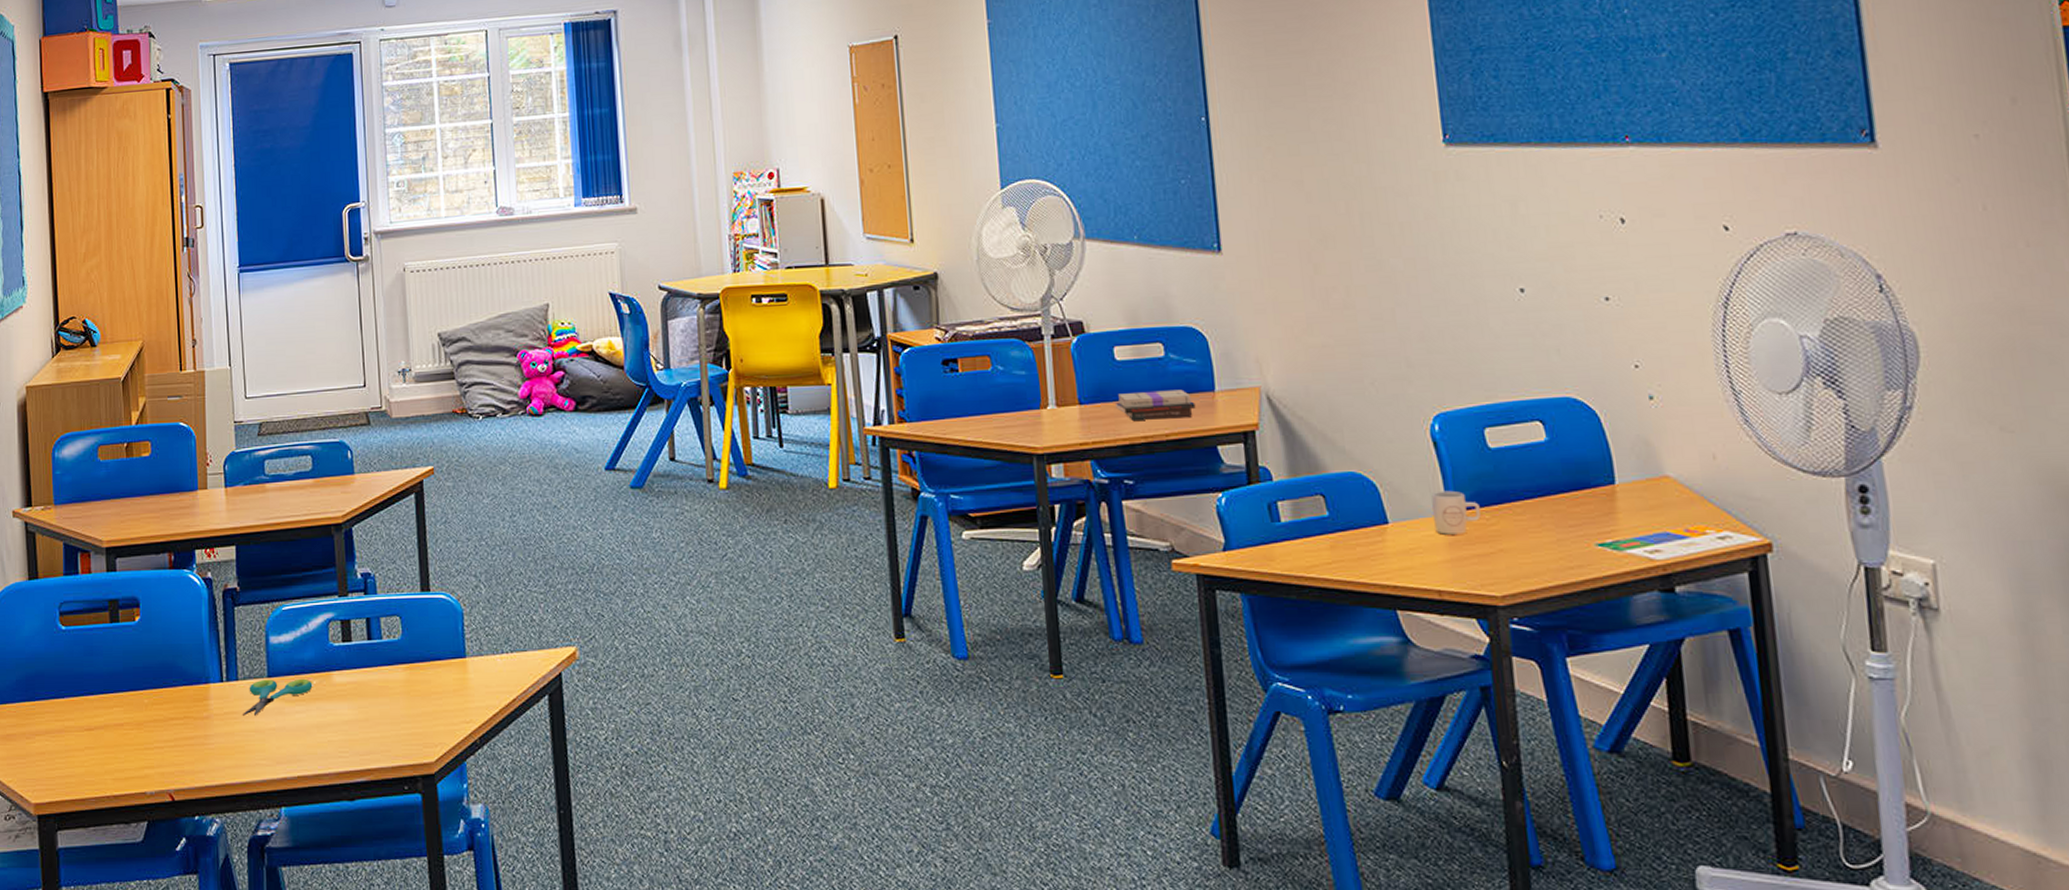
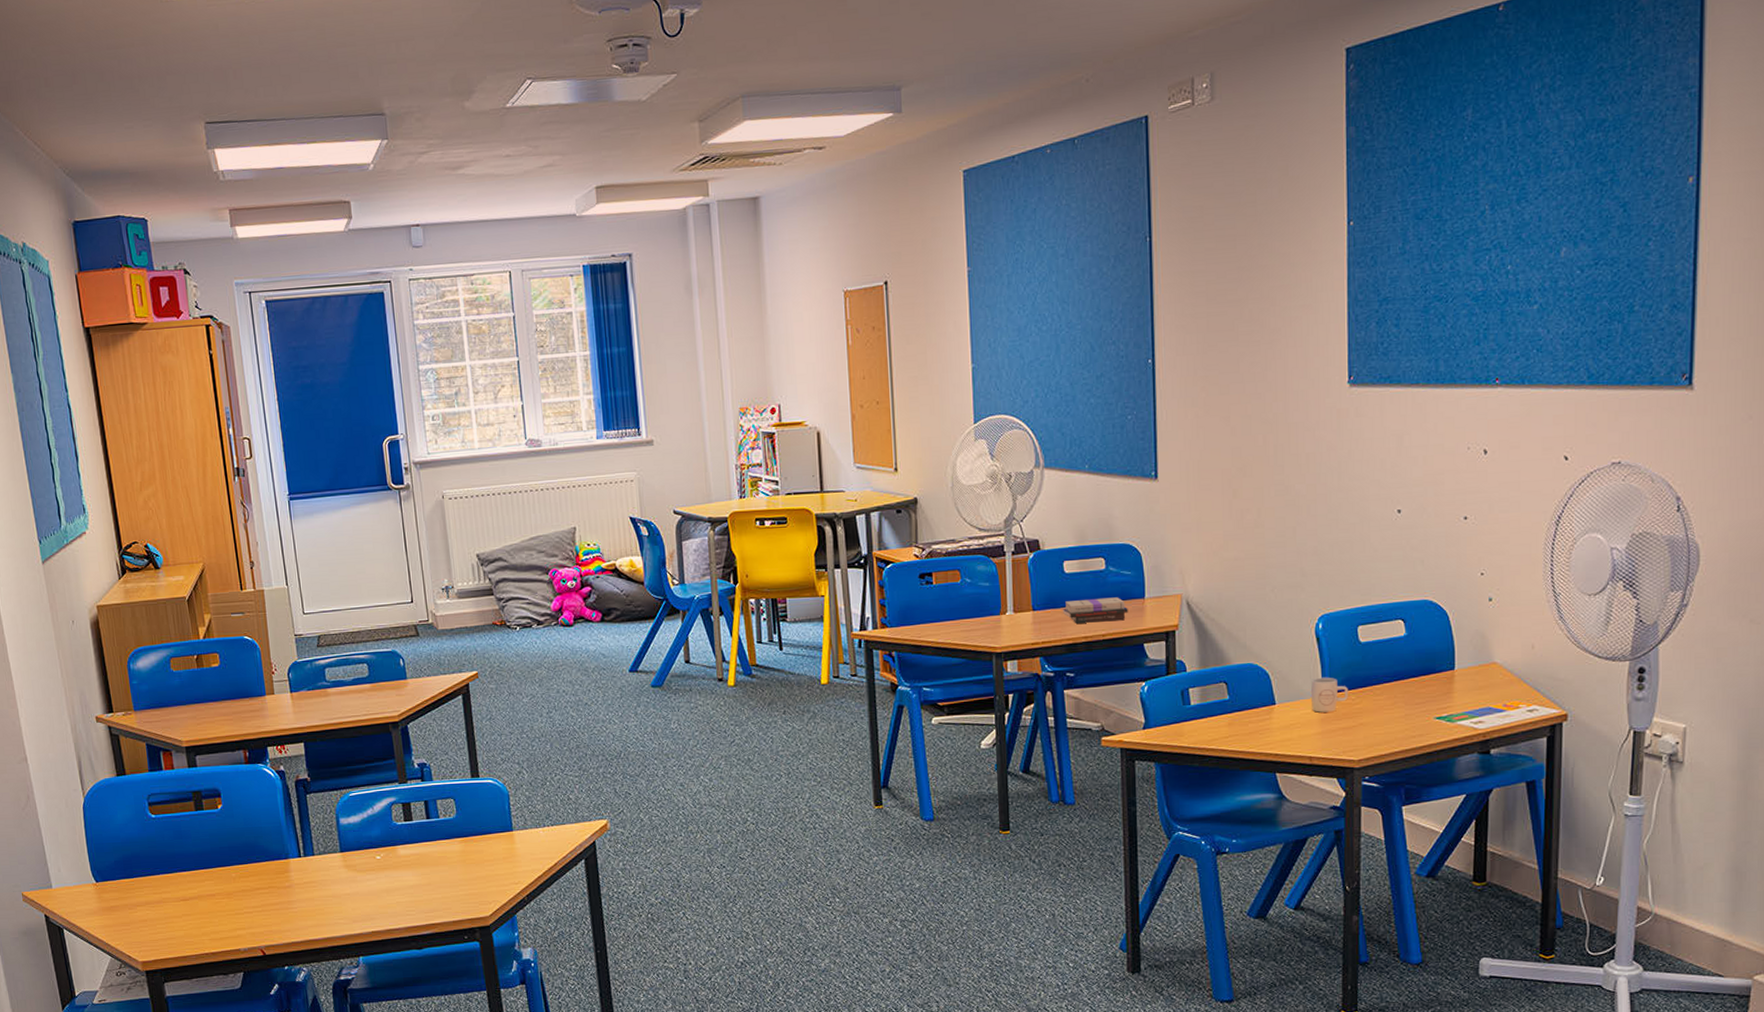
scissors: present [242,678,313,716] -> none [319,852,381,884]

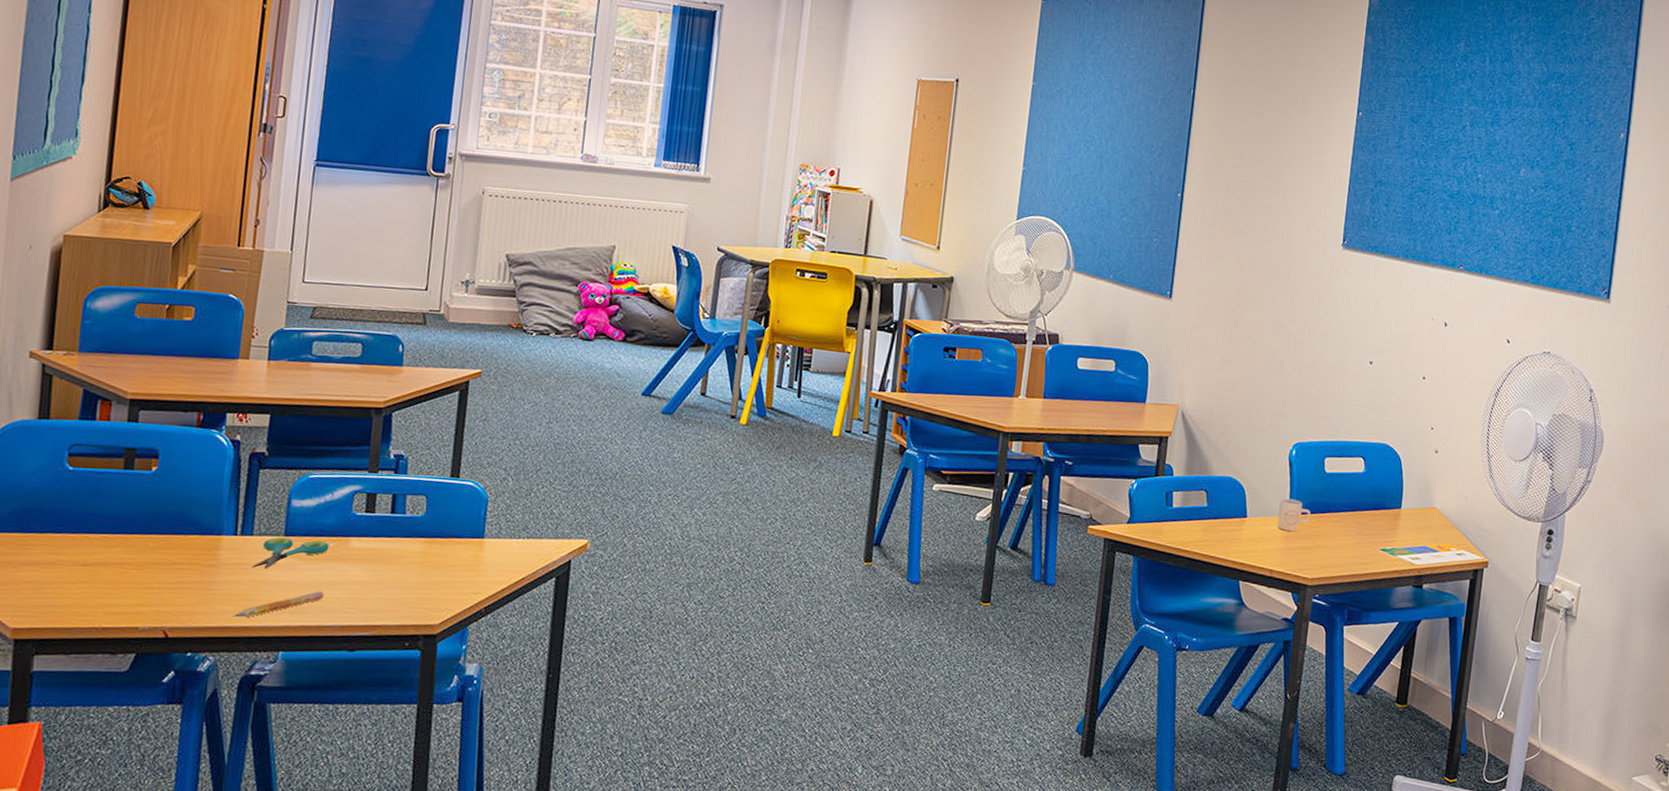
pencil: none [313,898,386,930] -> present [231,591,324,618]
scissors: none [319,852,381,884] -> present [251,537,330,569]
books: present [1062,597,1128,623] -> none [1070,394,1130,419]

